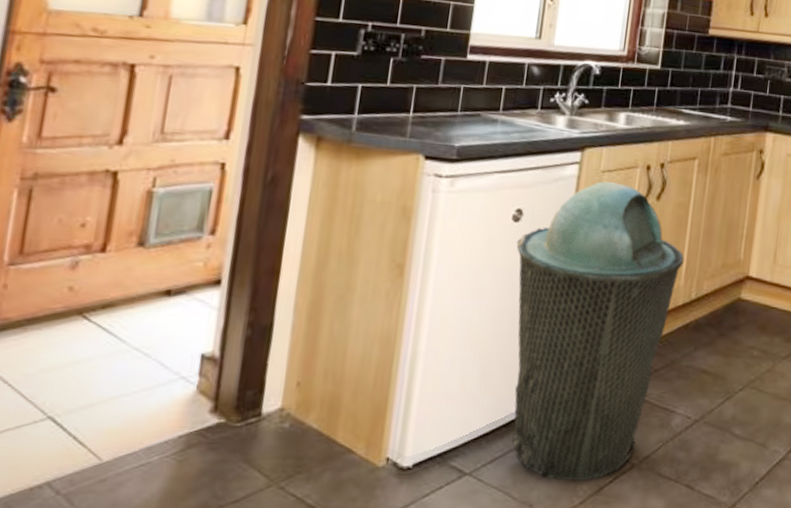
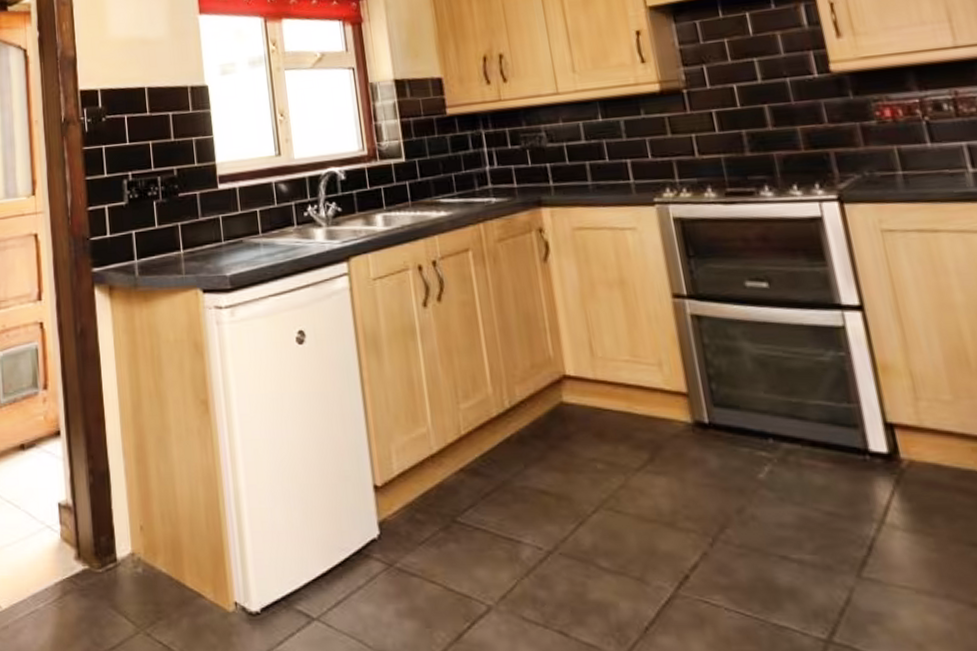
trash bin: present [511,181,684,480] -> none [306,289,487,626]

